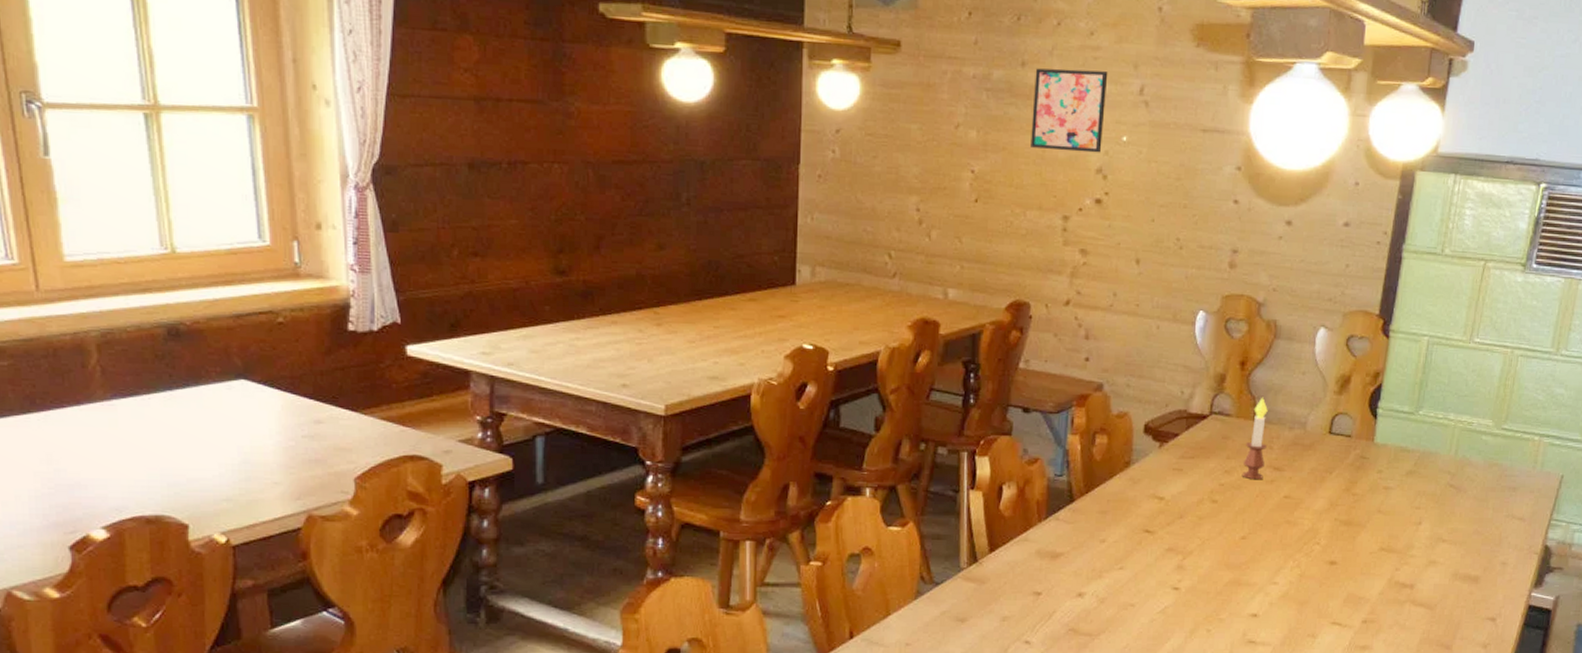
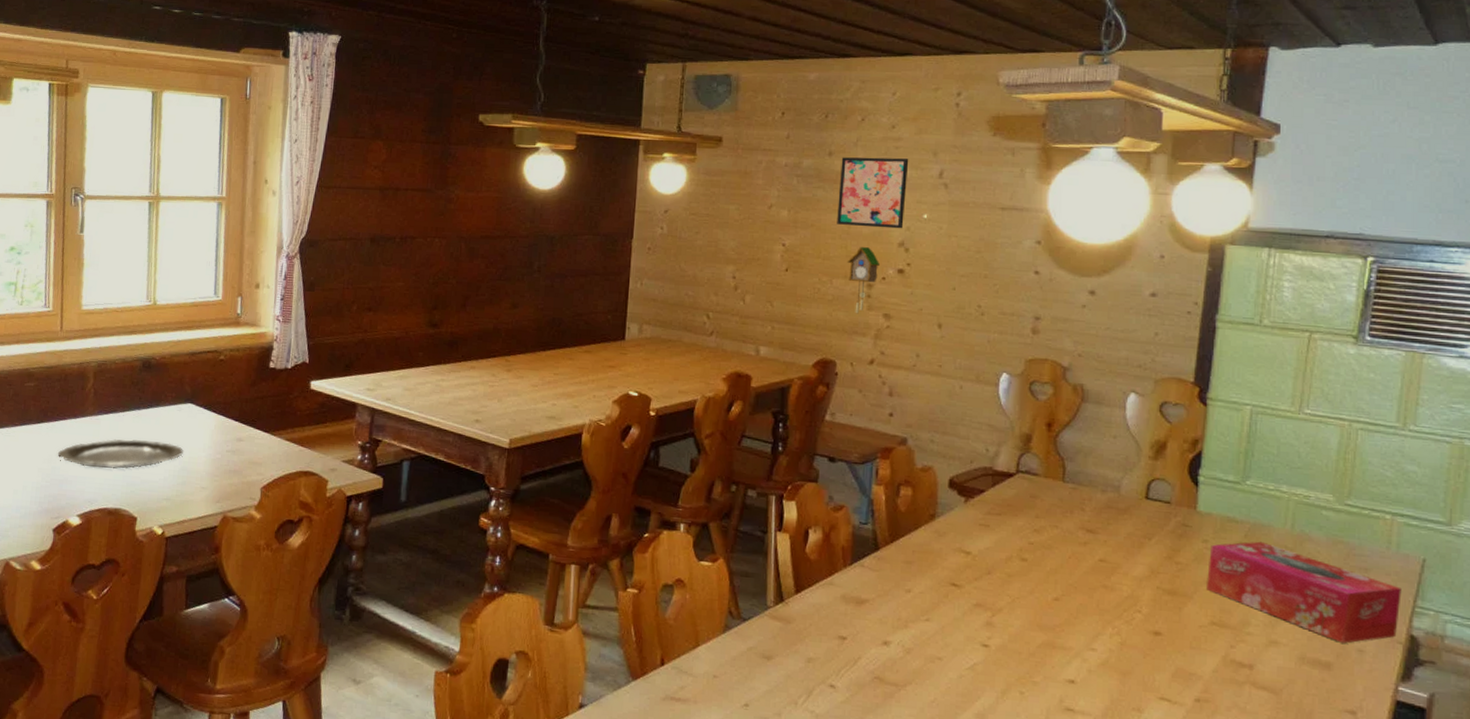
plate: none [59,428,242,467] -> present [57,439,183,469]
cuckoo clock: none [1041,174,1076,250] -> present [847,247,880,314]
candle: present [1241,397,1268,480] -> none [1052,458,1078,541]
tissue box: none [1378,468,1542,558] -> present [1207,541,1402,644]

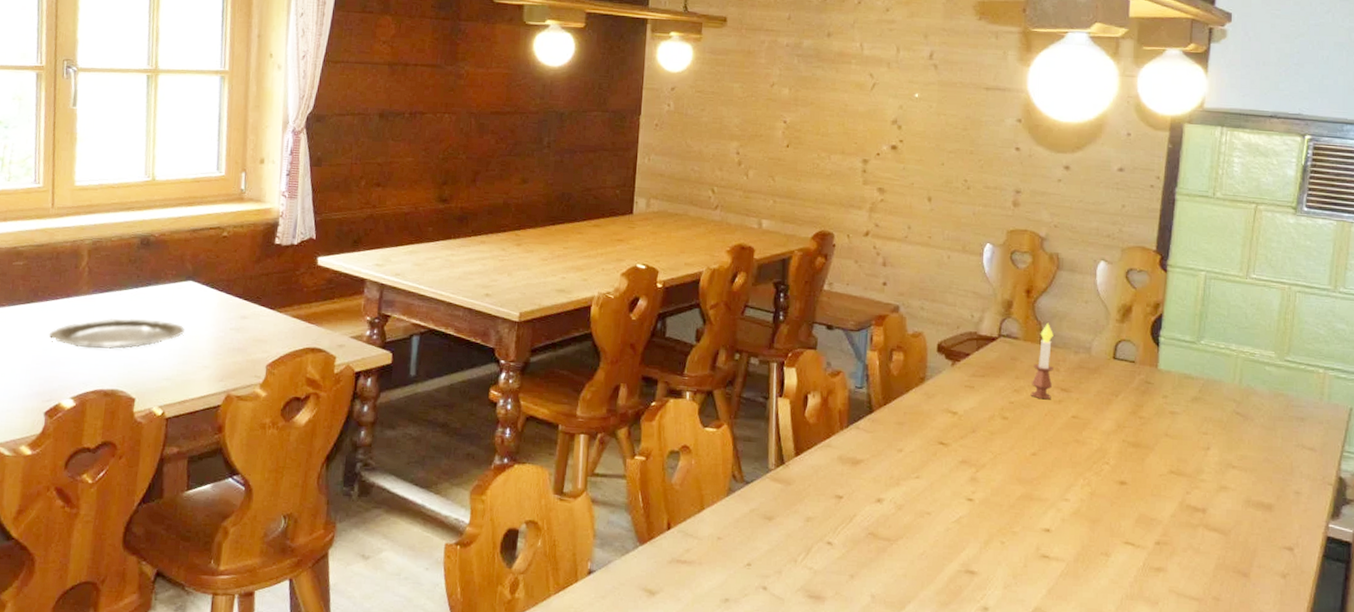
wall art: present [837,157,909,229] -> none [835,38,902,107]
cuckoo clock: present [847,247,880,314] -> none [844,124,874,188]
candle: none [1052,458,1078,541] -> present [1030,322,1054,399]
tissue box: present [1207,541,1402,644] -> none [1166,395,1332,487]

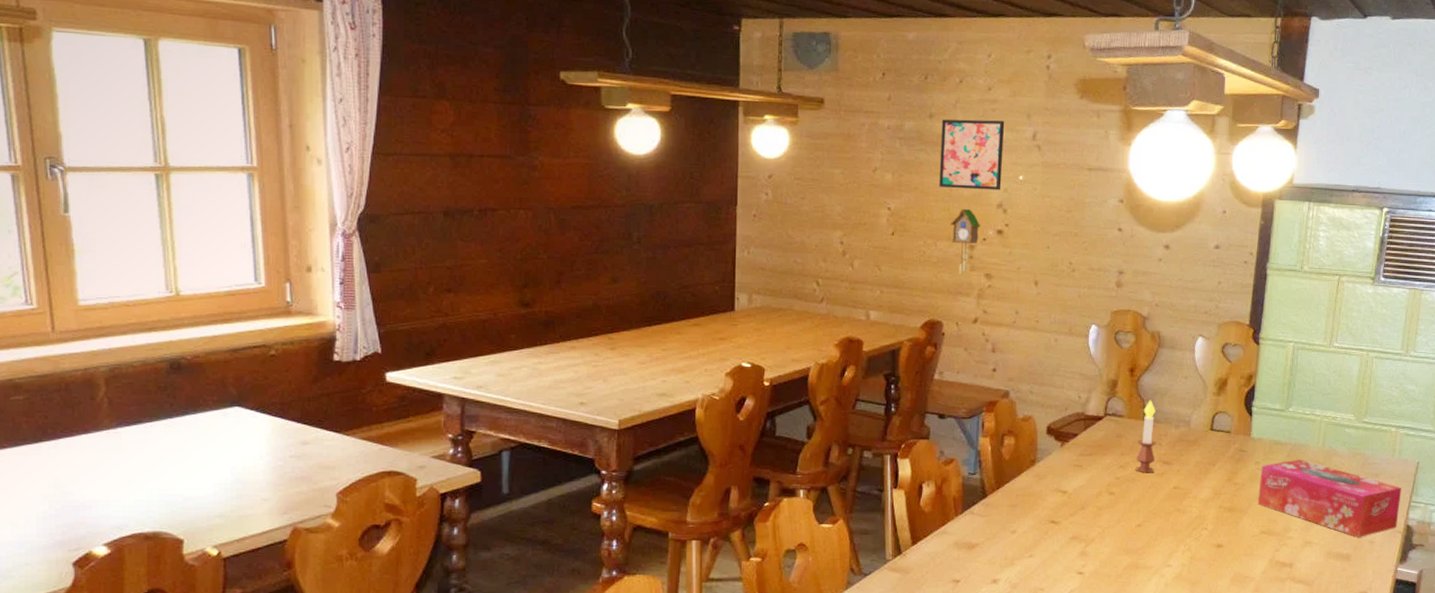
plate: present [48,318,184,349] -> none [67,453,235,489]
wall art: none [835,38,902,107] -> present [939,119,1005,191]
cuckoo clock: none [844,124,874,188] -> present [950,209,980,275]
tissue box: none [1166,395,1332,487] -> present [1258,459,1402,537]

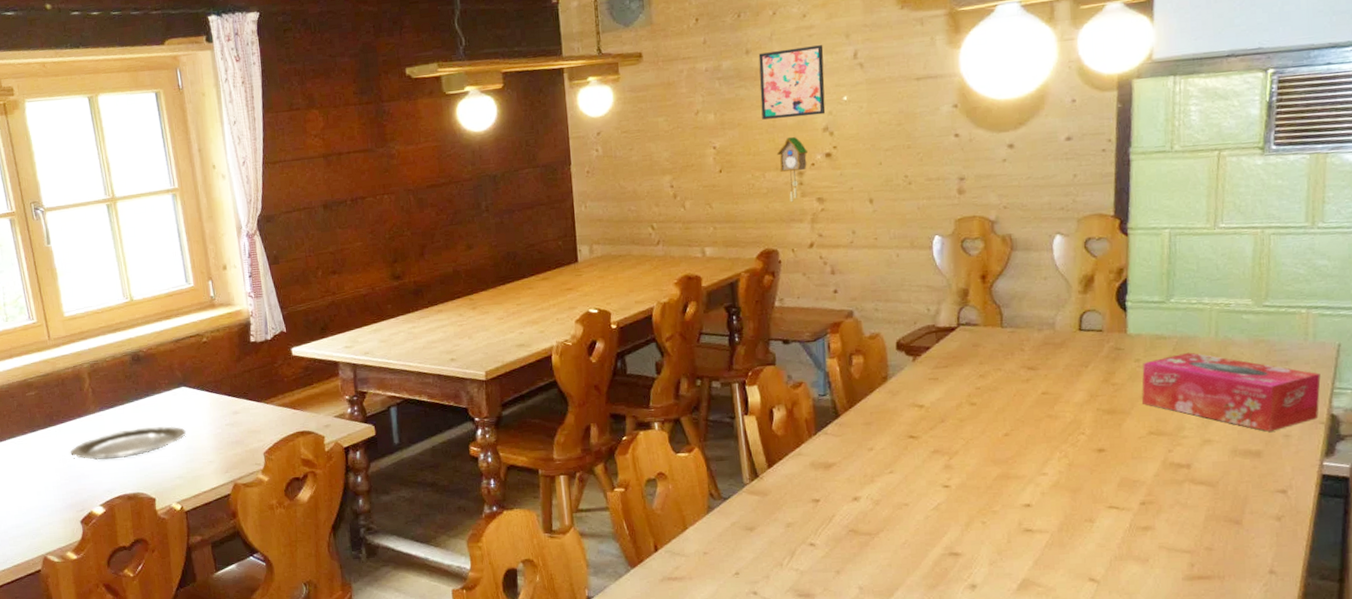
plate: none [67,453,235,489] -> present [70,426,186,461]
candle: present [1135,399,1156,473] -> none [996,305,1019,381]

